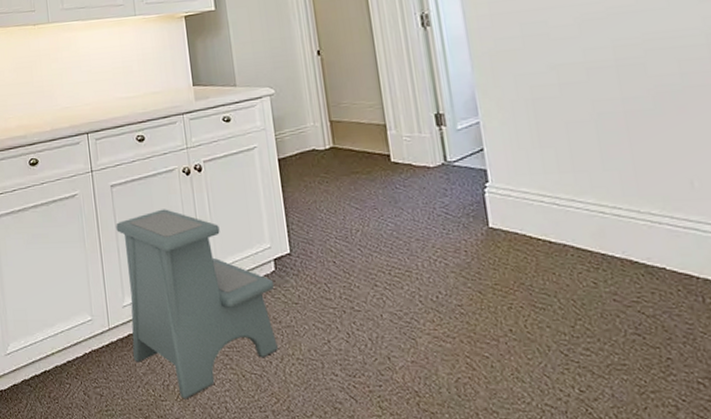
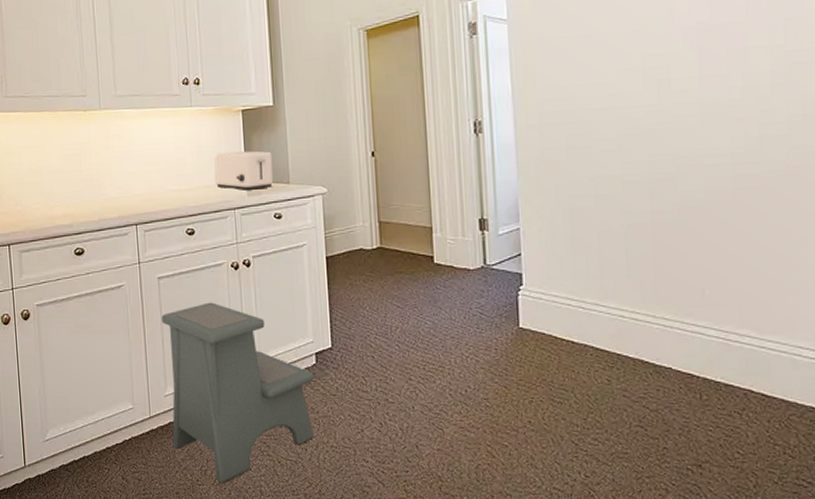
toaster: none [160,55,220,95] -> present [214,151,274,190]

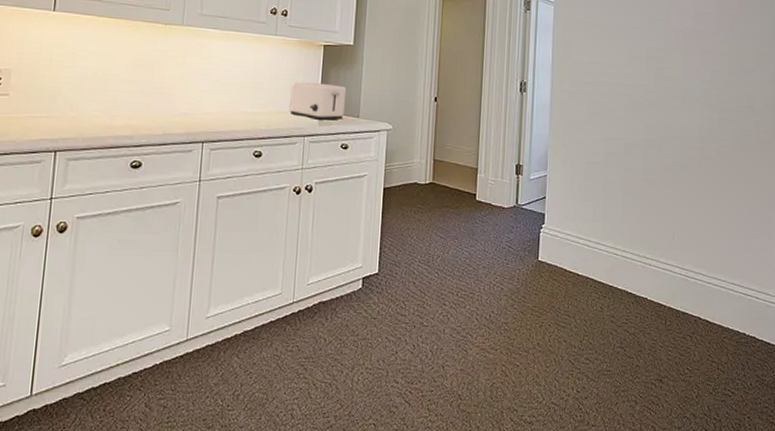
step stool: present [161,302,315,484] -> none [207,224,359,408]

